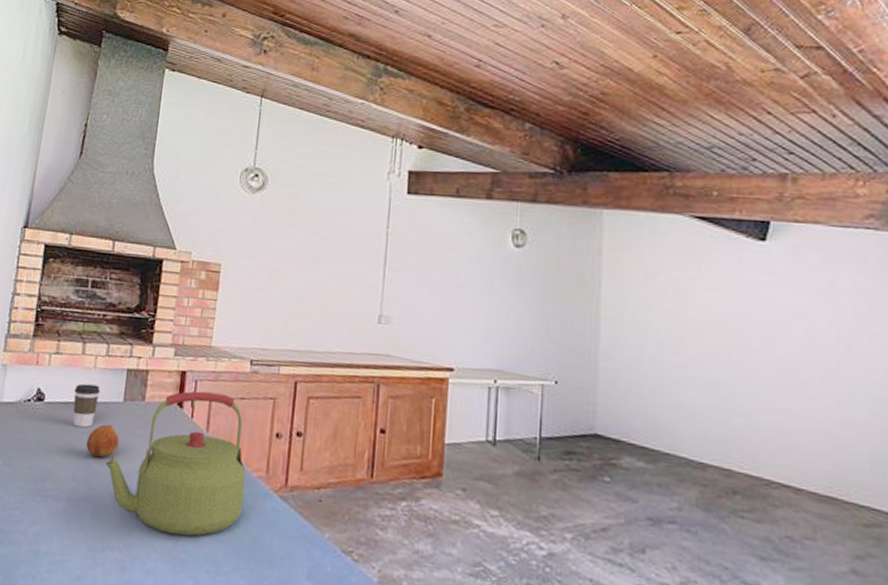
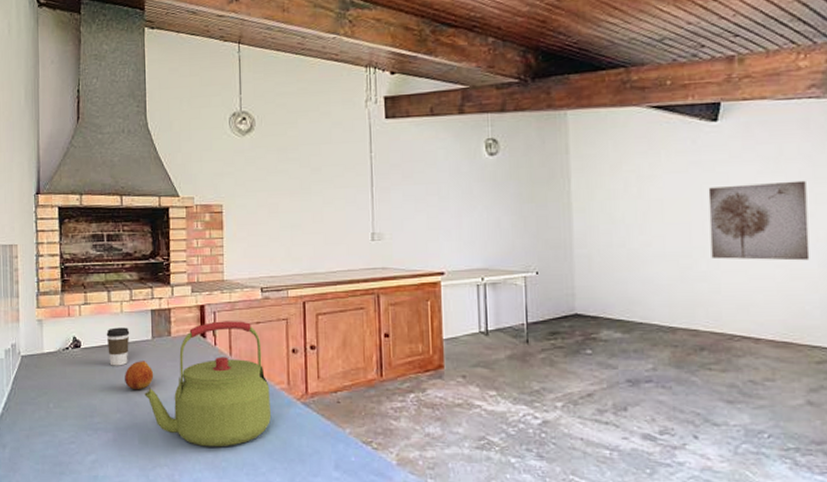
wall art: none [751,312,861,407] -> present [708,180,810,261]

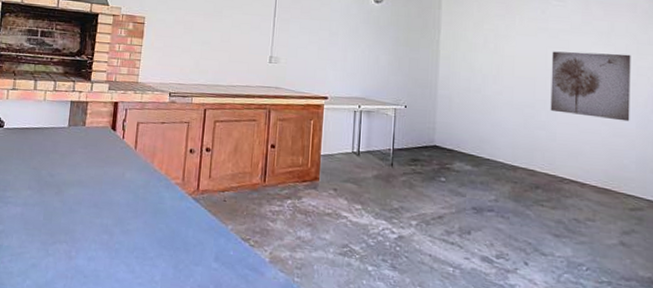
coffee cup: present [106,327,130,366] -> none [27,113,50,148]
fruit: present [125,361,154,390] -> none [39,145,66,171]
kettle: present [144,321,271,447] -> none [54,117,166,231]

